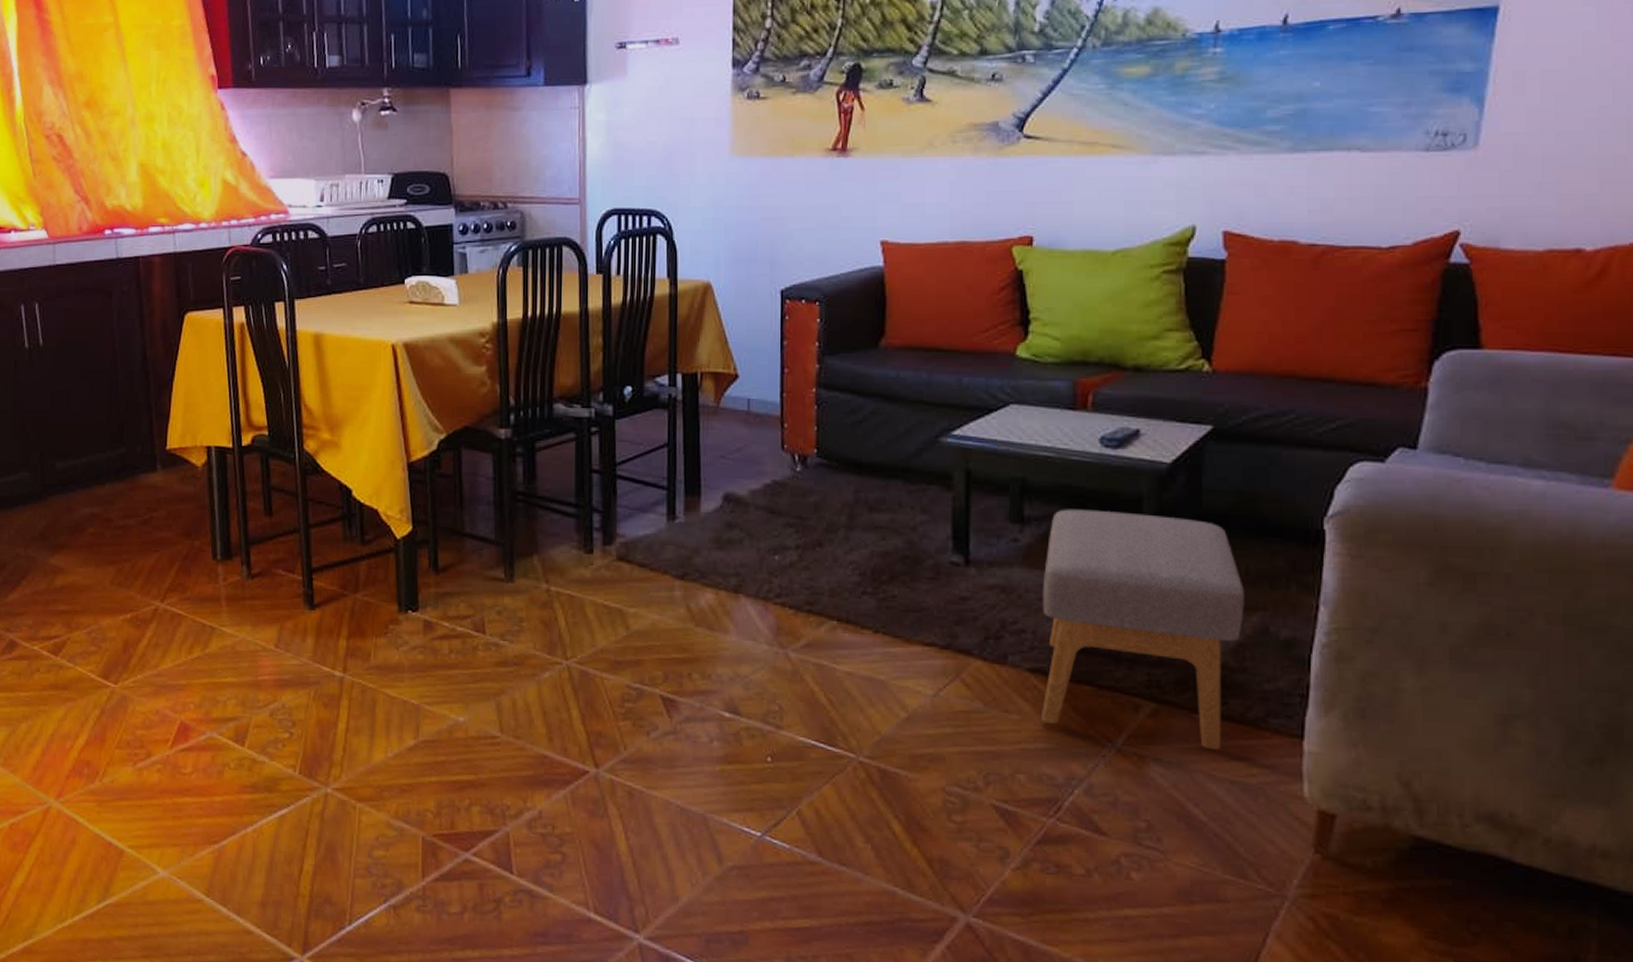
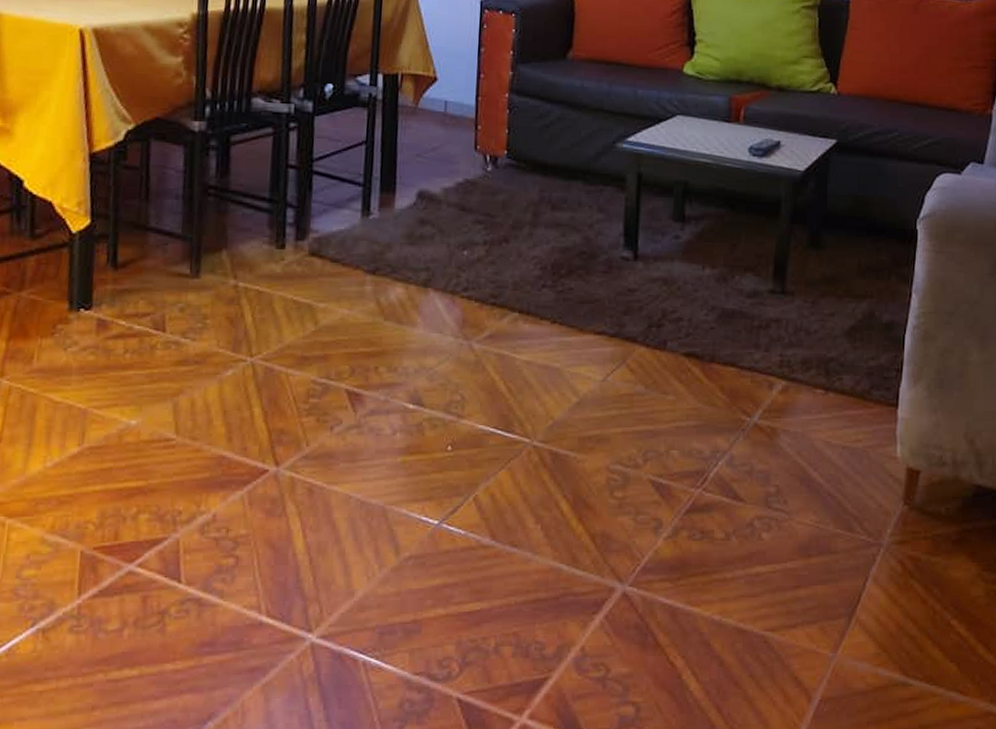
footstool: present [1040,509,1244,751] -> none [692,209,857,421]

